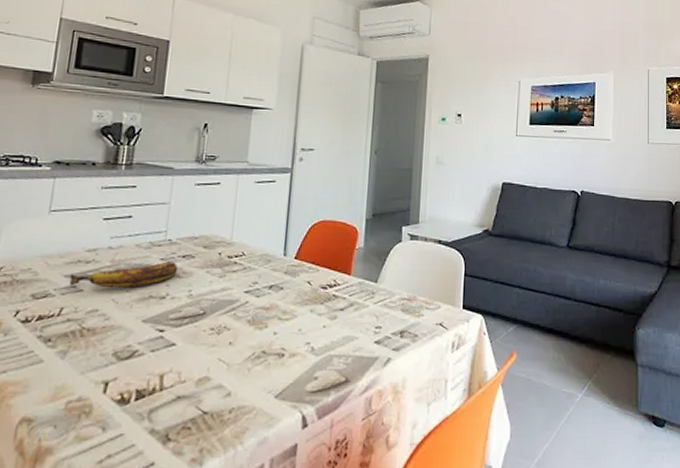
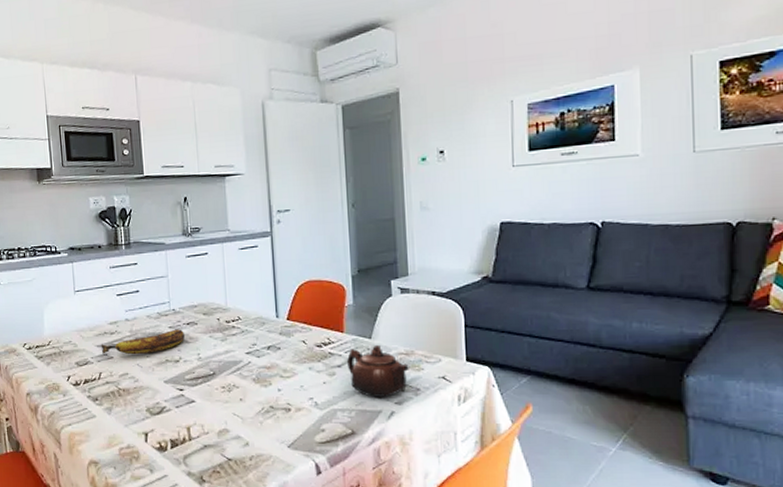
teapot: none [350,288,410,343] -> present [347,344,409,397]

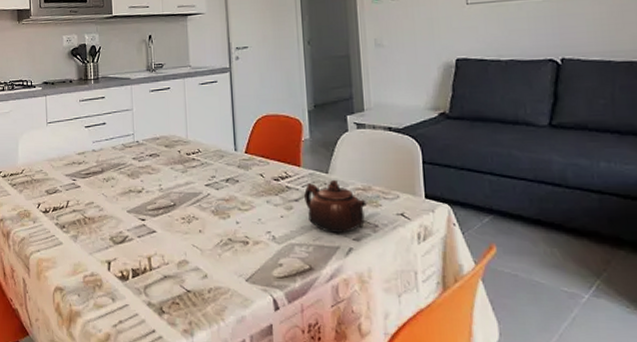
banana: present [100,329,185,355] -> none [69,160,147,185]

